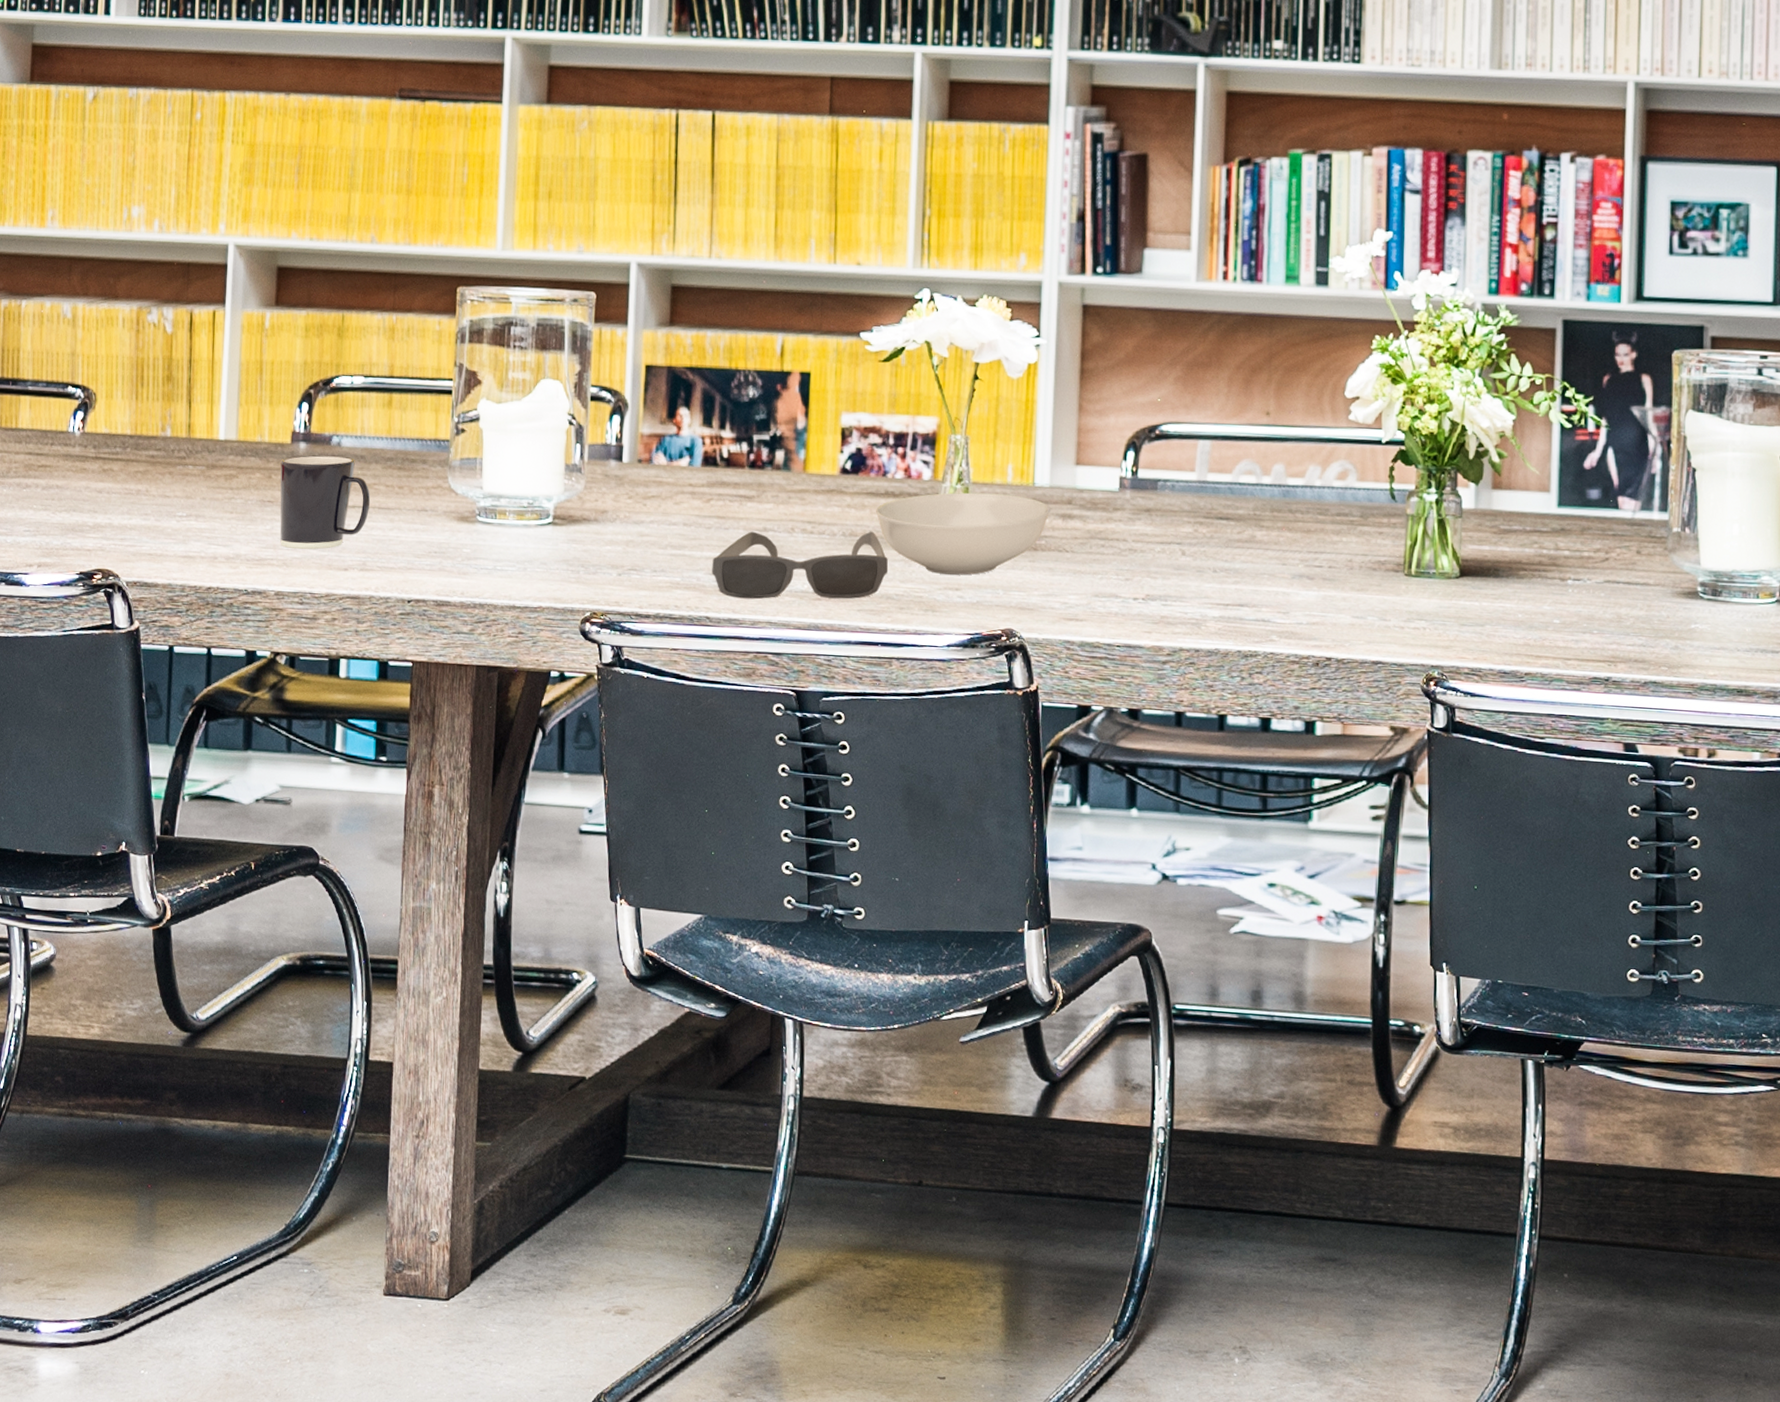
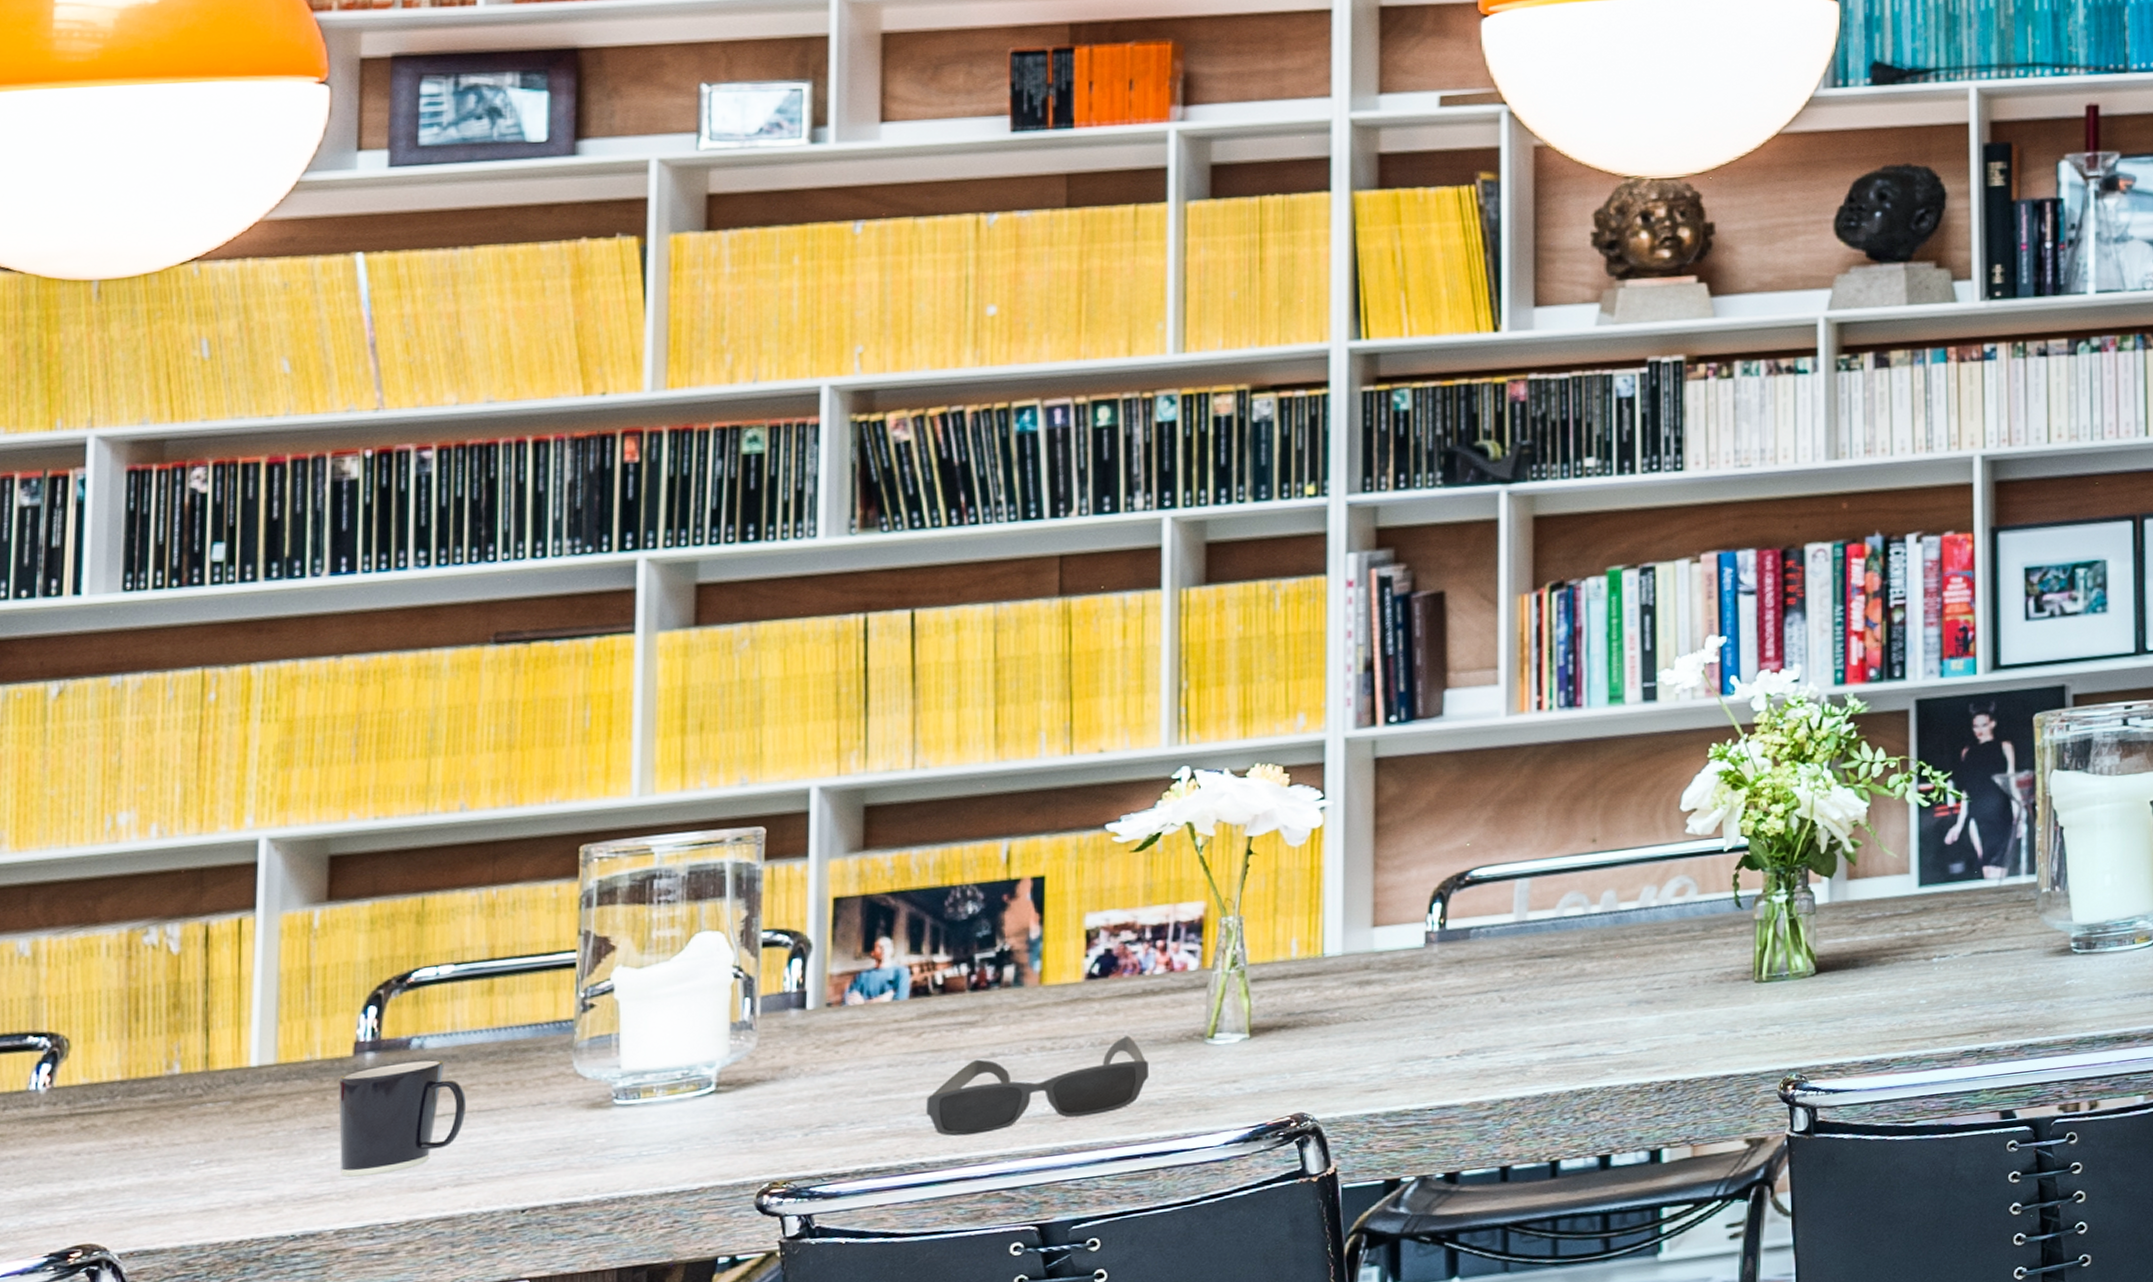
bowl: present [876,492,1050,575] -> none [1132,970,1344,1069]

